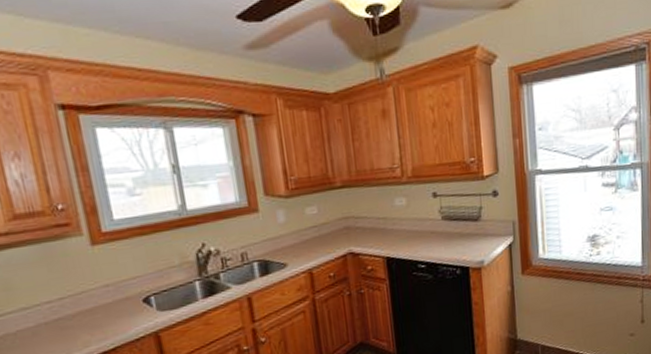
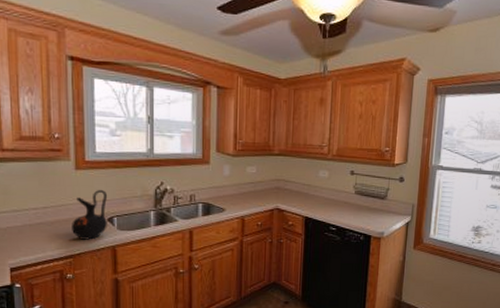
ceramic jug: none [98,265,144,331] -> present [72,190,107,240]

